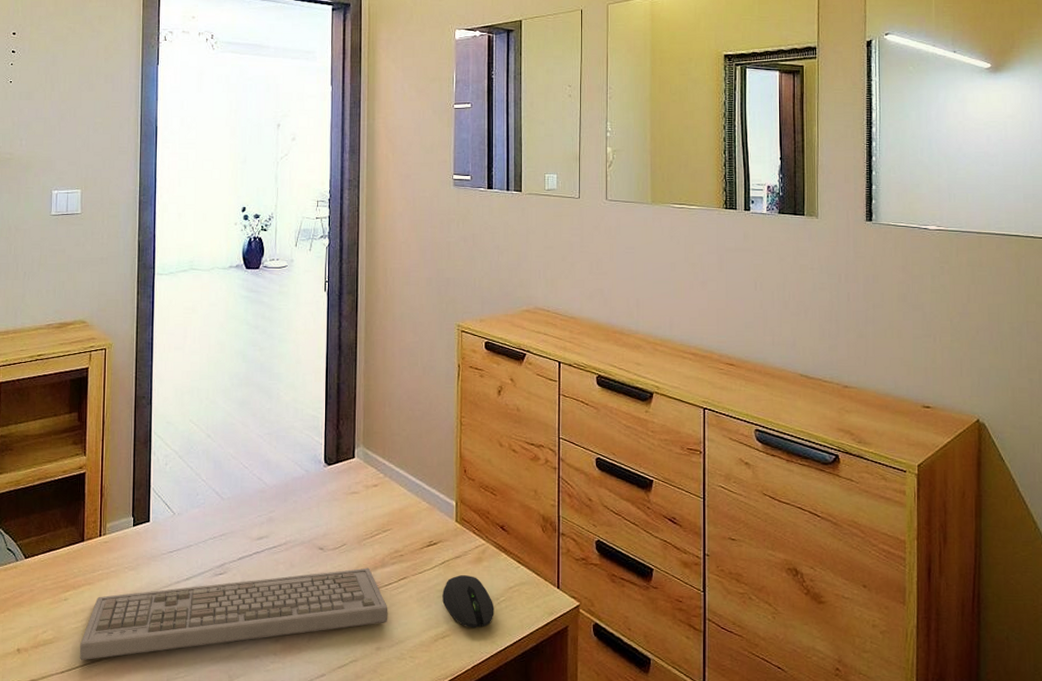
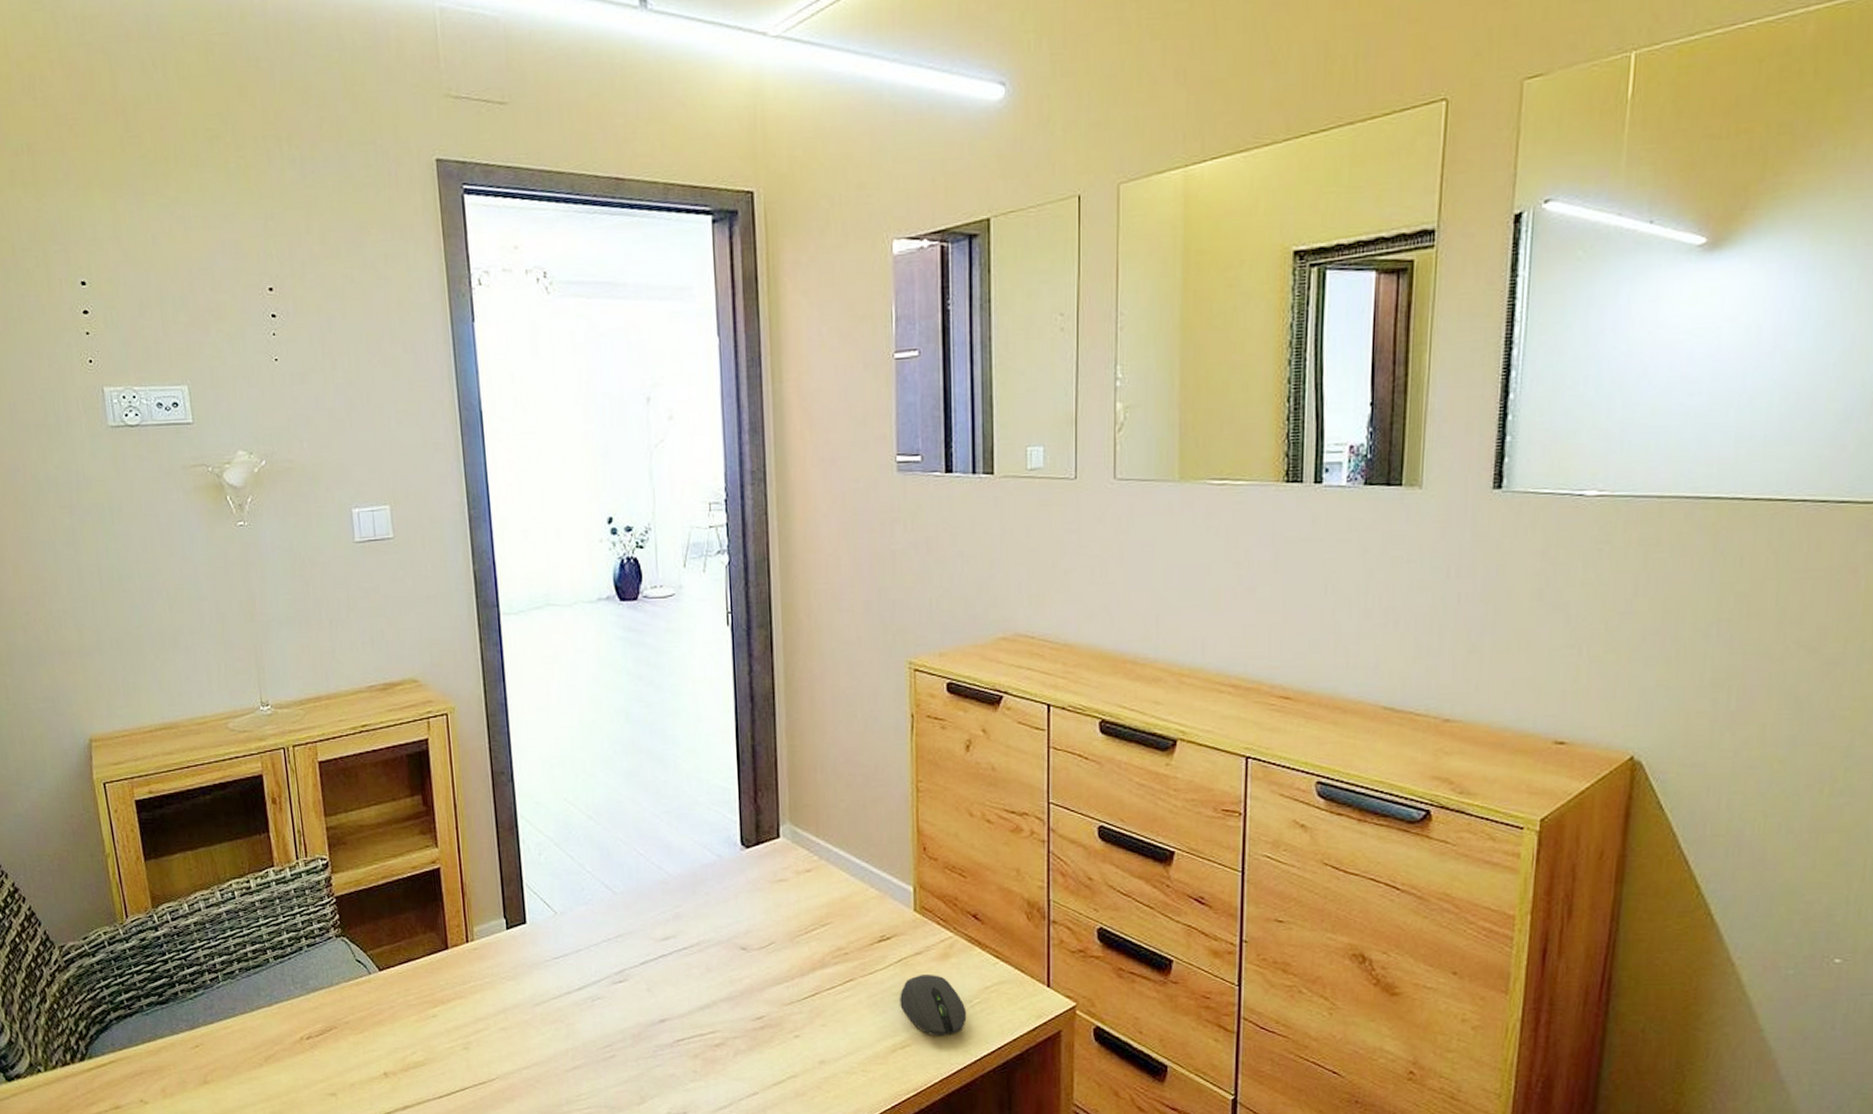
keyboard: present [80,567,388,661] -> none [458,969,833,1084]

